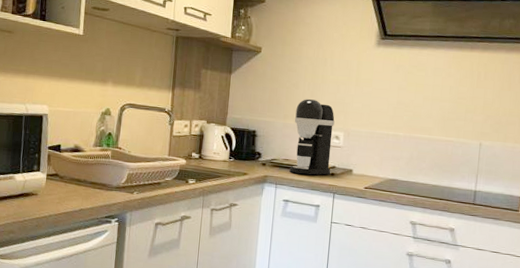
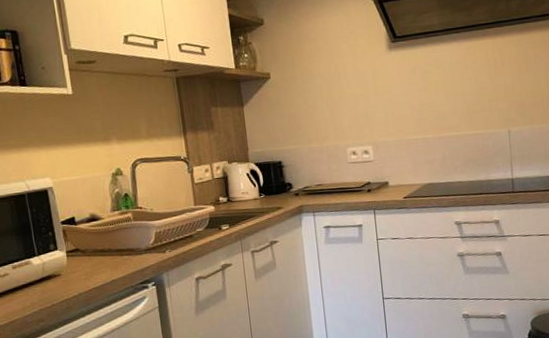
coffee maker: present [289,99,335,175] -> none [318,117,367,198]

